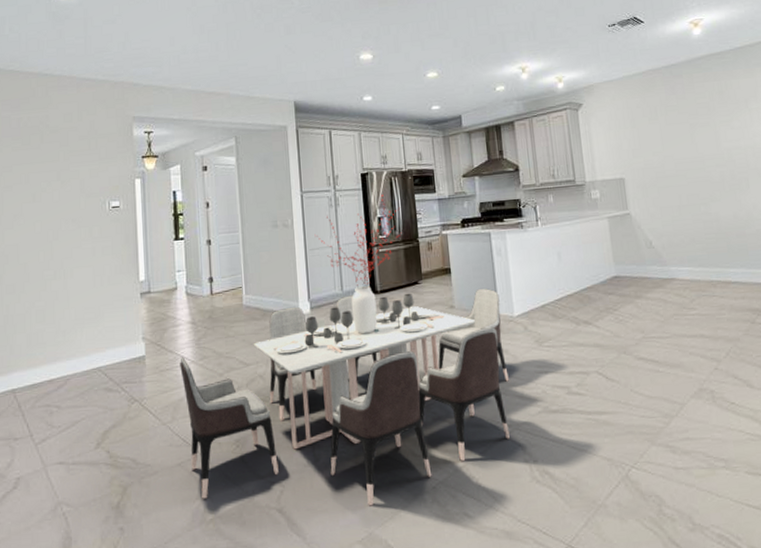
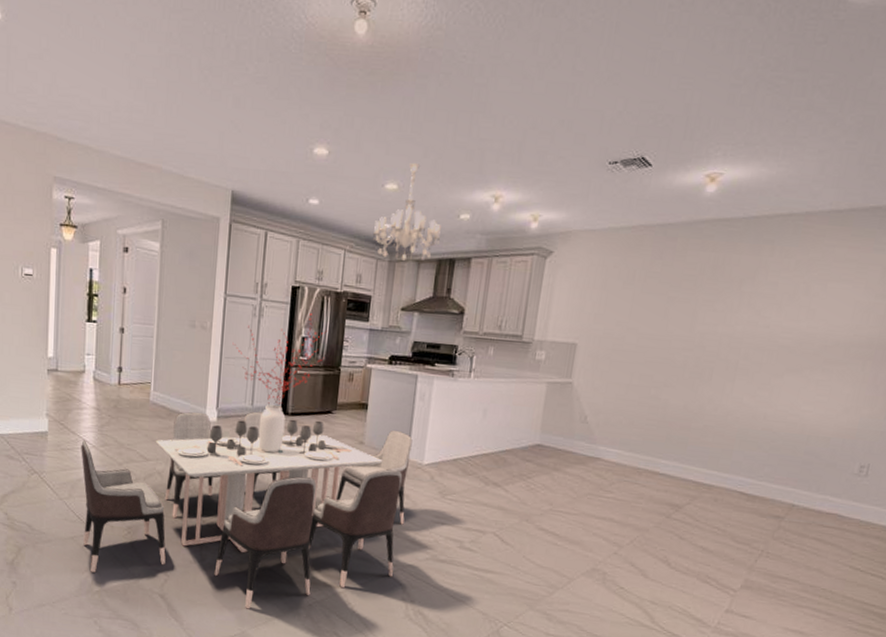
chandelier: none [424,53,483,134] -> present [372,163,441,261]

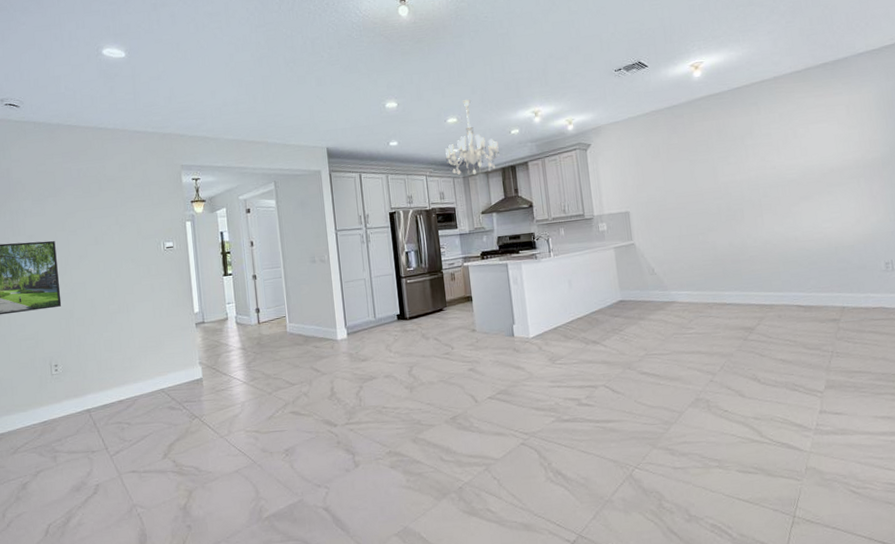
dining table: present [81,314,413,609] -> none [233,231,527,504]

